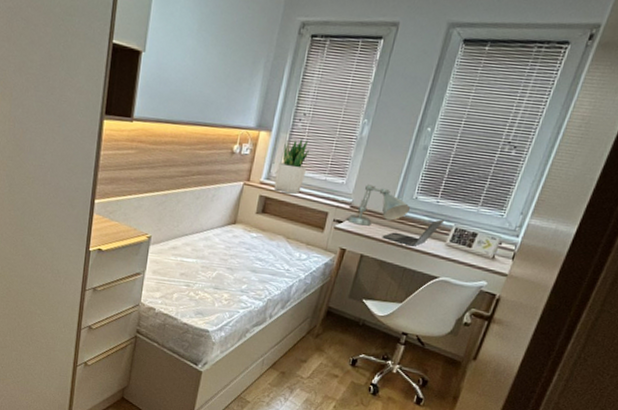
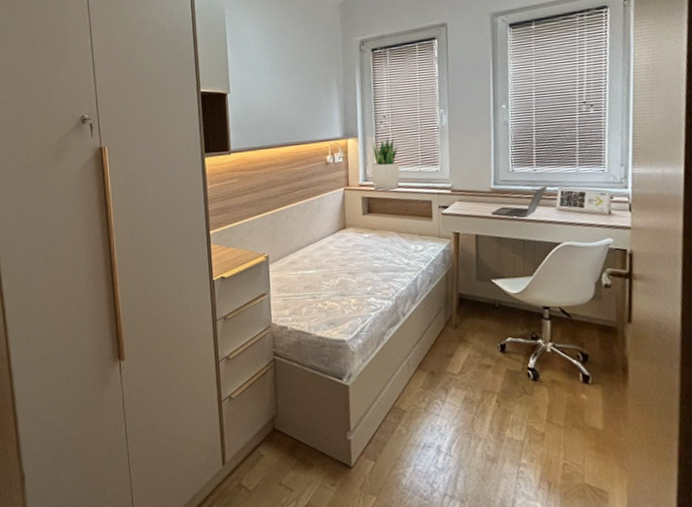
desk lamp: present [346,185,410,226] -> none [450,167,510,207]

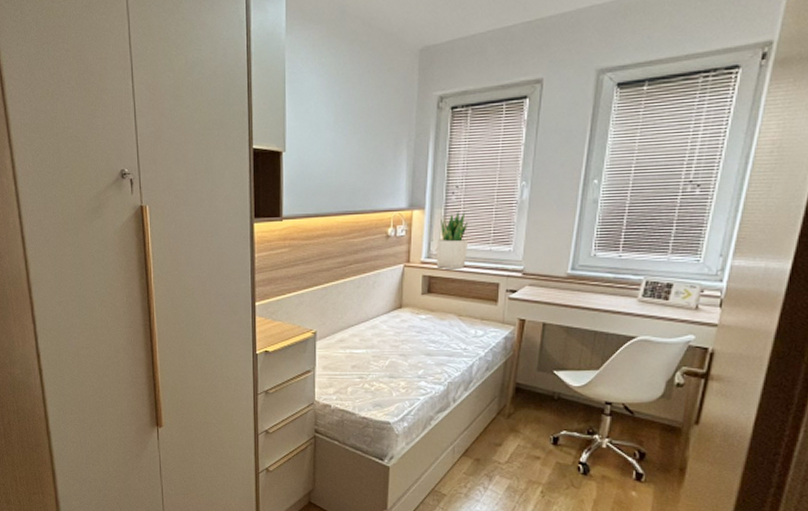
laptop: present [491,185,549,218] -> none [563,273,633,307]

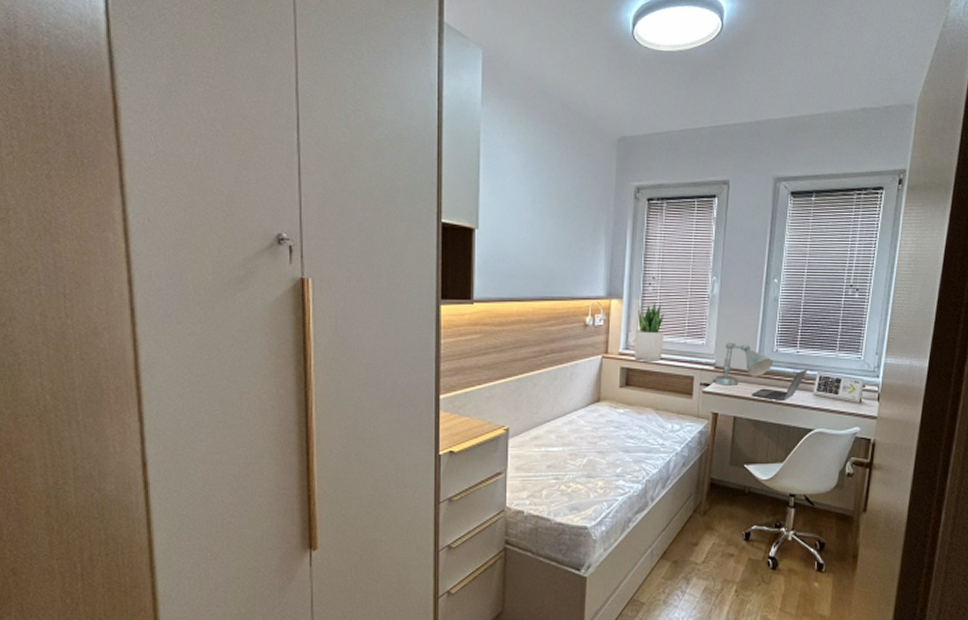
desk lamp: none [520,248,589,292] -> present [713,343,772,386]
laptop: none [563,273,633,307] -> present [751,368,809,401]

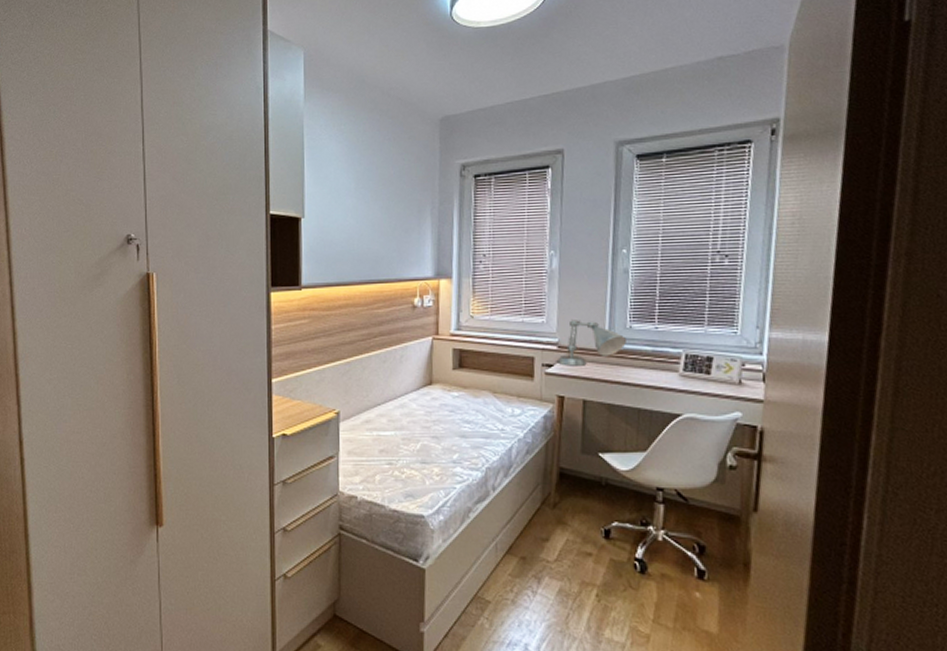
planter: present [634,303,665,361] -> none [465,281,499,342]
laptop: present [751,368,809,401] -> none [602,346,671,382]

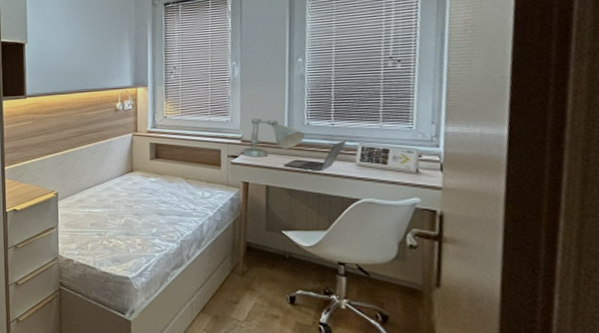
laptop: none [602,346,671,382] -> present [283,139,348,171]

